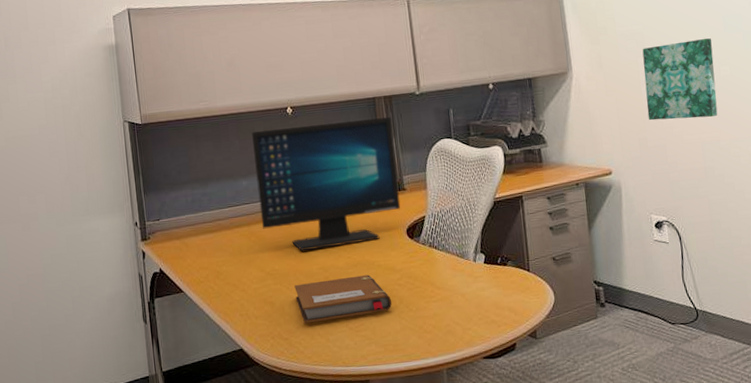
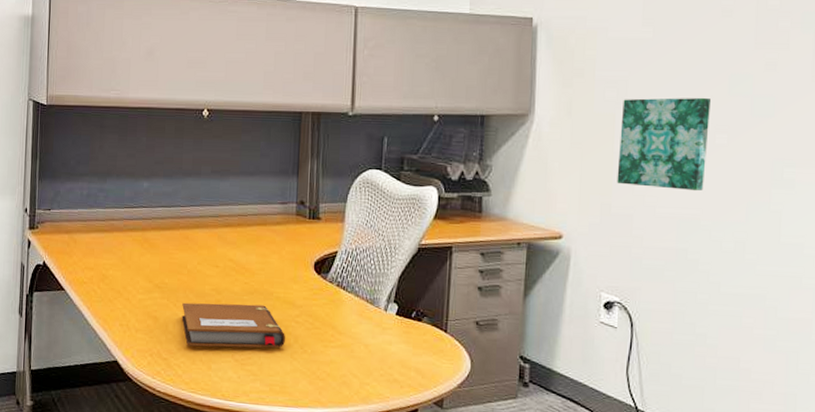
computer monitor: present [252,117,401,252] -> none [157,131,318,269]

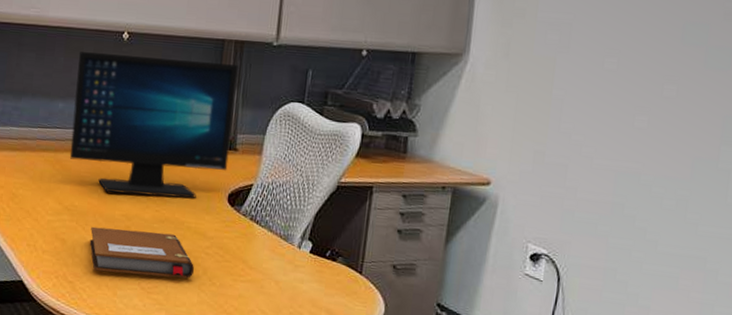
computer monitor: none [157,131,318,269] -> present [69,52,240,198]
wall art: present [617,97,710,191] -> none [553,43,661,144]

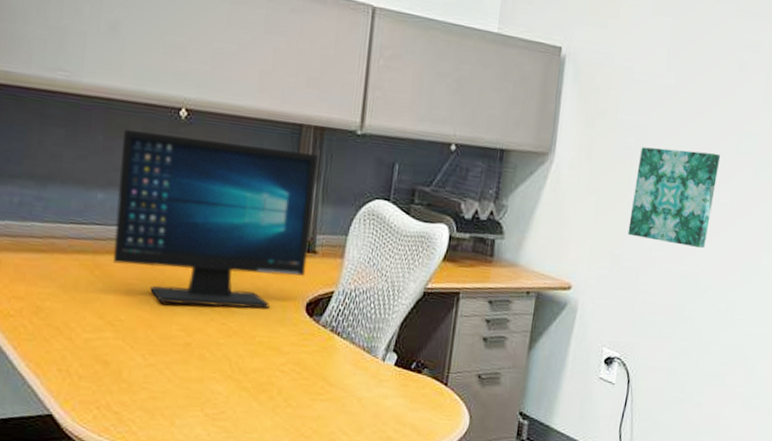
notebook: present [89,226,194,279] -> none [140,344,267,401]
wall art: none [553,43,661,144] -> present [627,147,720,249]

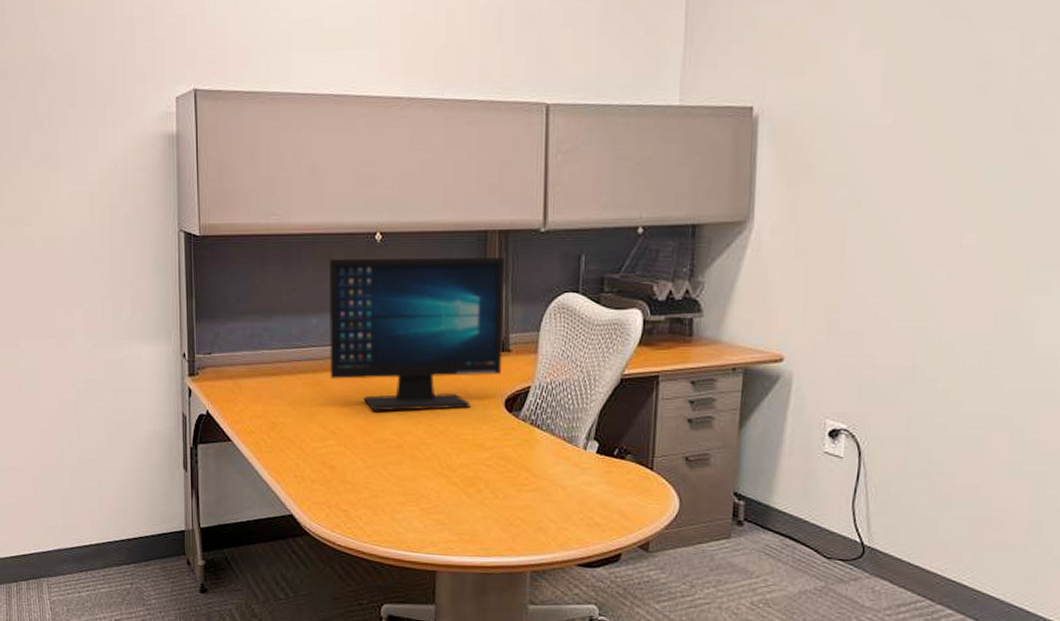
wall art: present [627,147,720,249] -> none [847,191,959,301]

